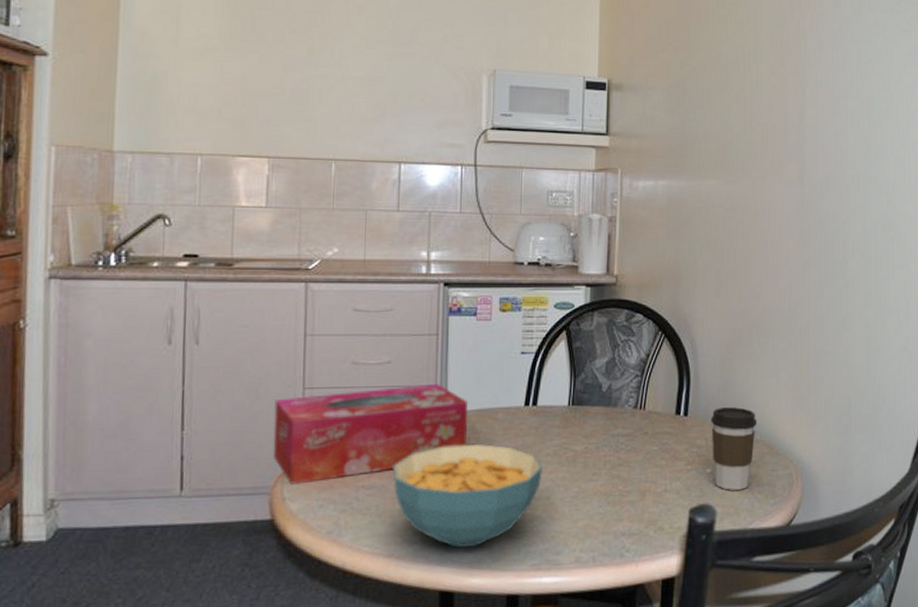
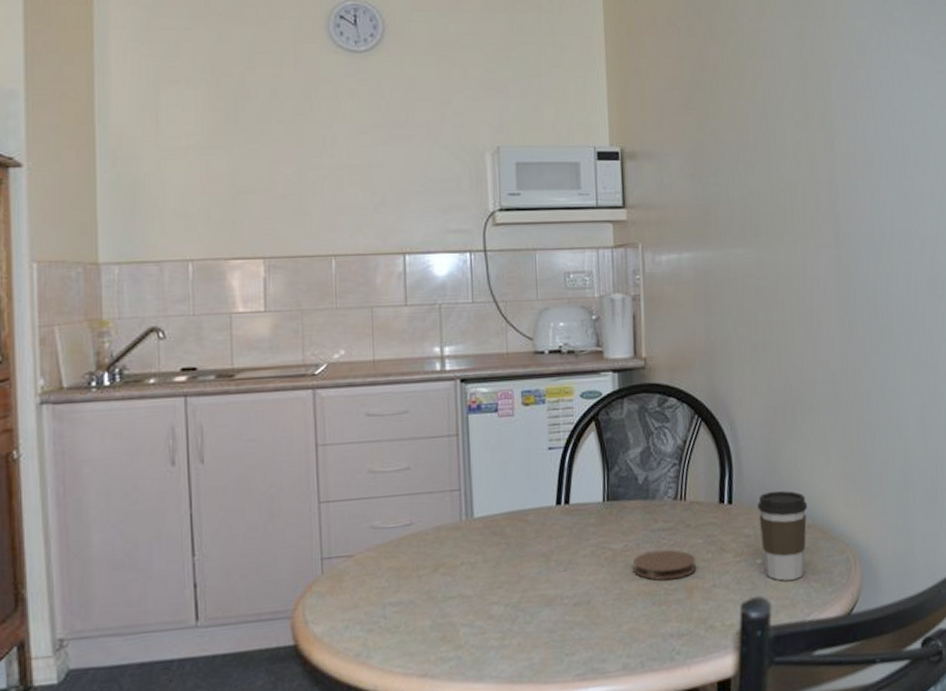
tissue box: present [272,383,467,485] -> none [289,487,497,607]
cereal bowl: present [393,444,544,549] -> none [420,549,582,663]
coaster: none [592,454,651,483] -> present [633,549,697,580]

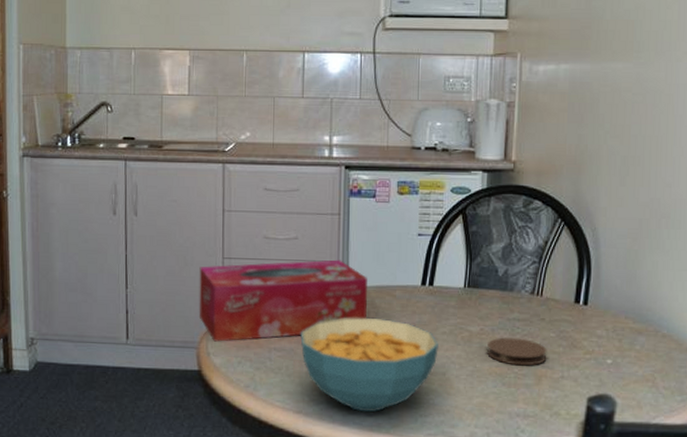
tissue box: none [289,487,497,607] -> present [199,259,367,342]
cereal bowl: none [420,549,582,663] -> present [300,318,440,413]
coffee cup: present [758,491,808,581] -> none [613,299,665,384]

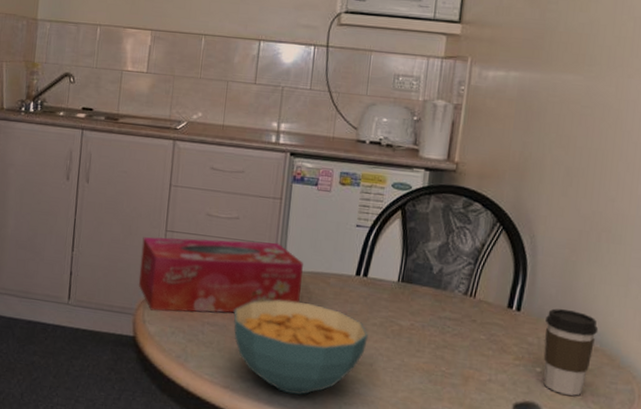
coaster: present [487,337,547,366] -> none [416,334,476,366]
coffee cup: none [613,299,665,384] -> present [543,308,599,396]

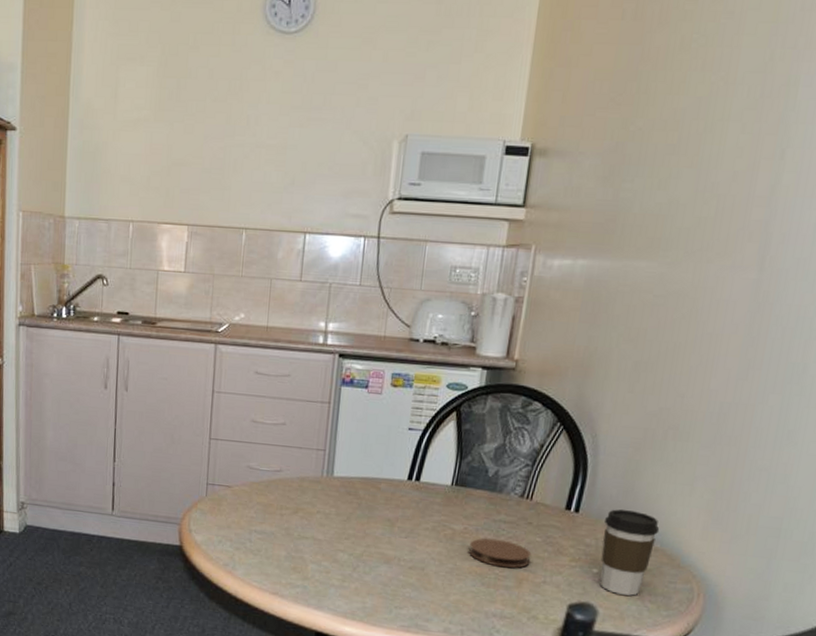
tissue box: present [138,237,303,313] -> none [183,445,353,521]
cereal bowl: present [233,299,369,396] -> none [281,506,421,601]
coaster: none [416,334,476,366] -> present [469,538,532,568]

